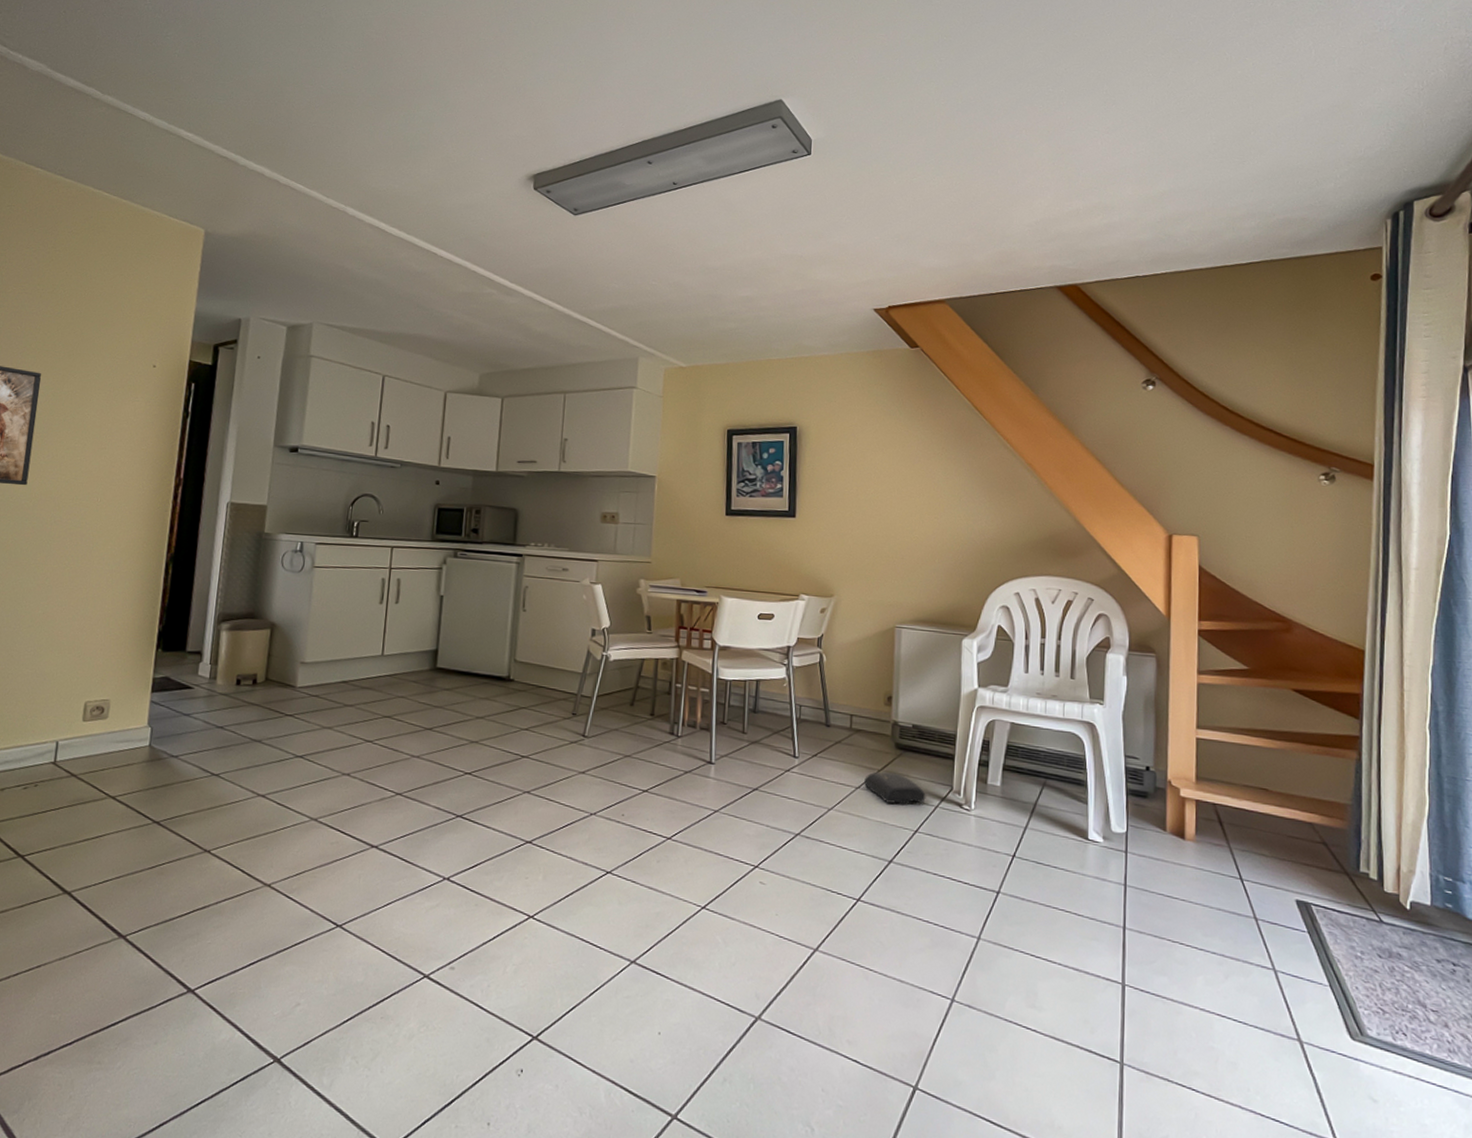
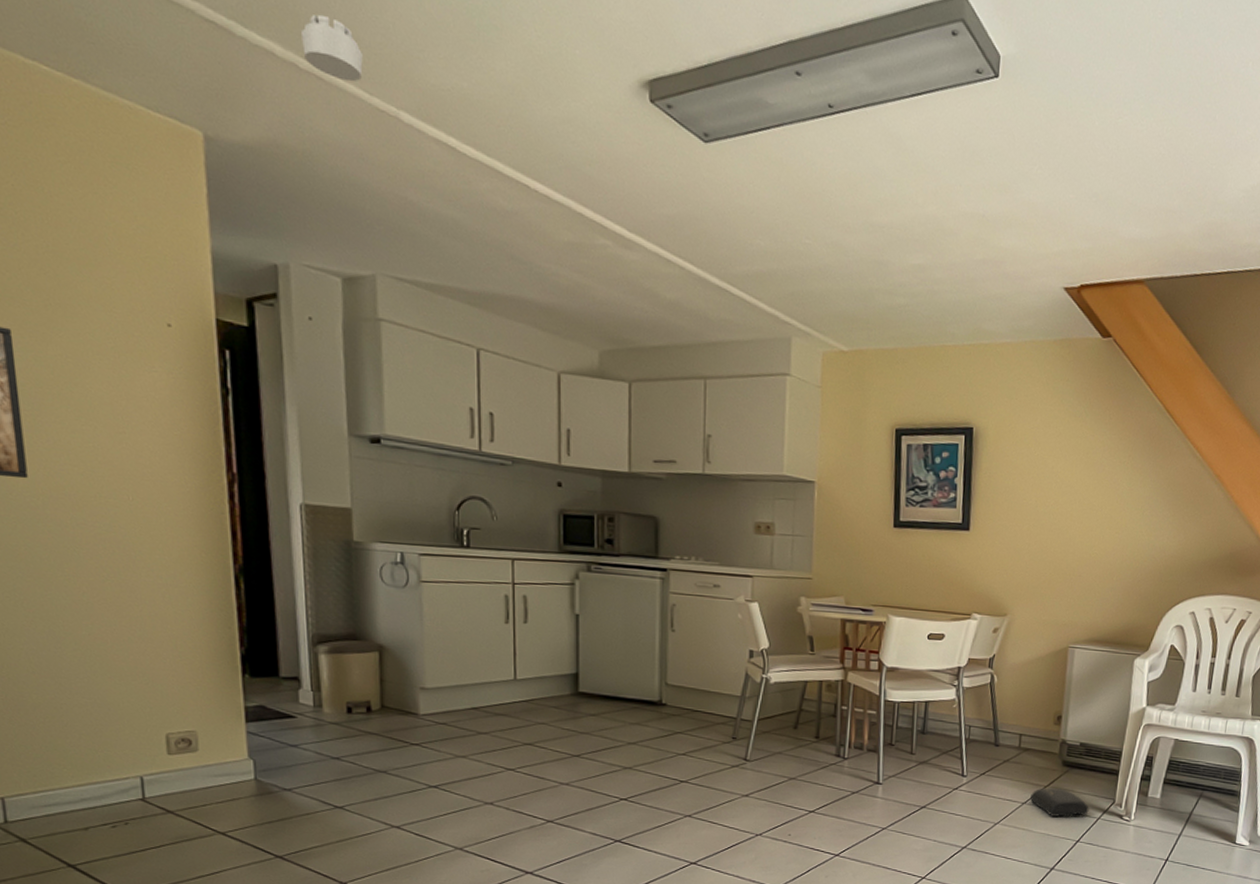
smoke detector: none [284,147,326,190] -> present [300,14,363,82]

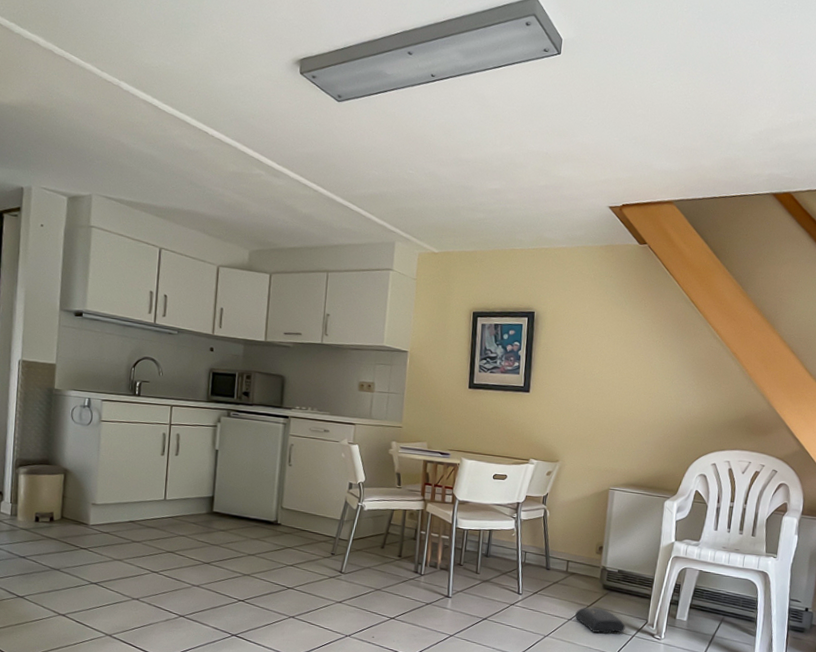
smoke detector: present [300,14,363,82] -> none [58,18,99,62]

